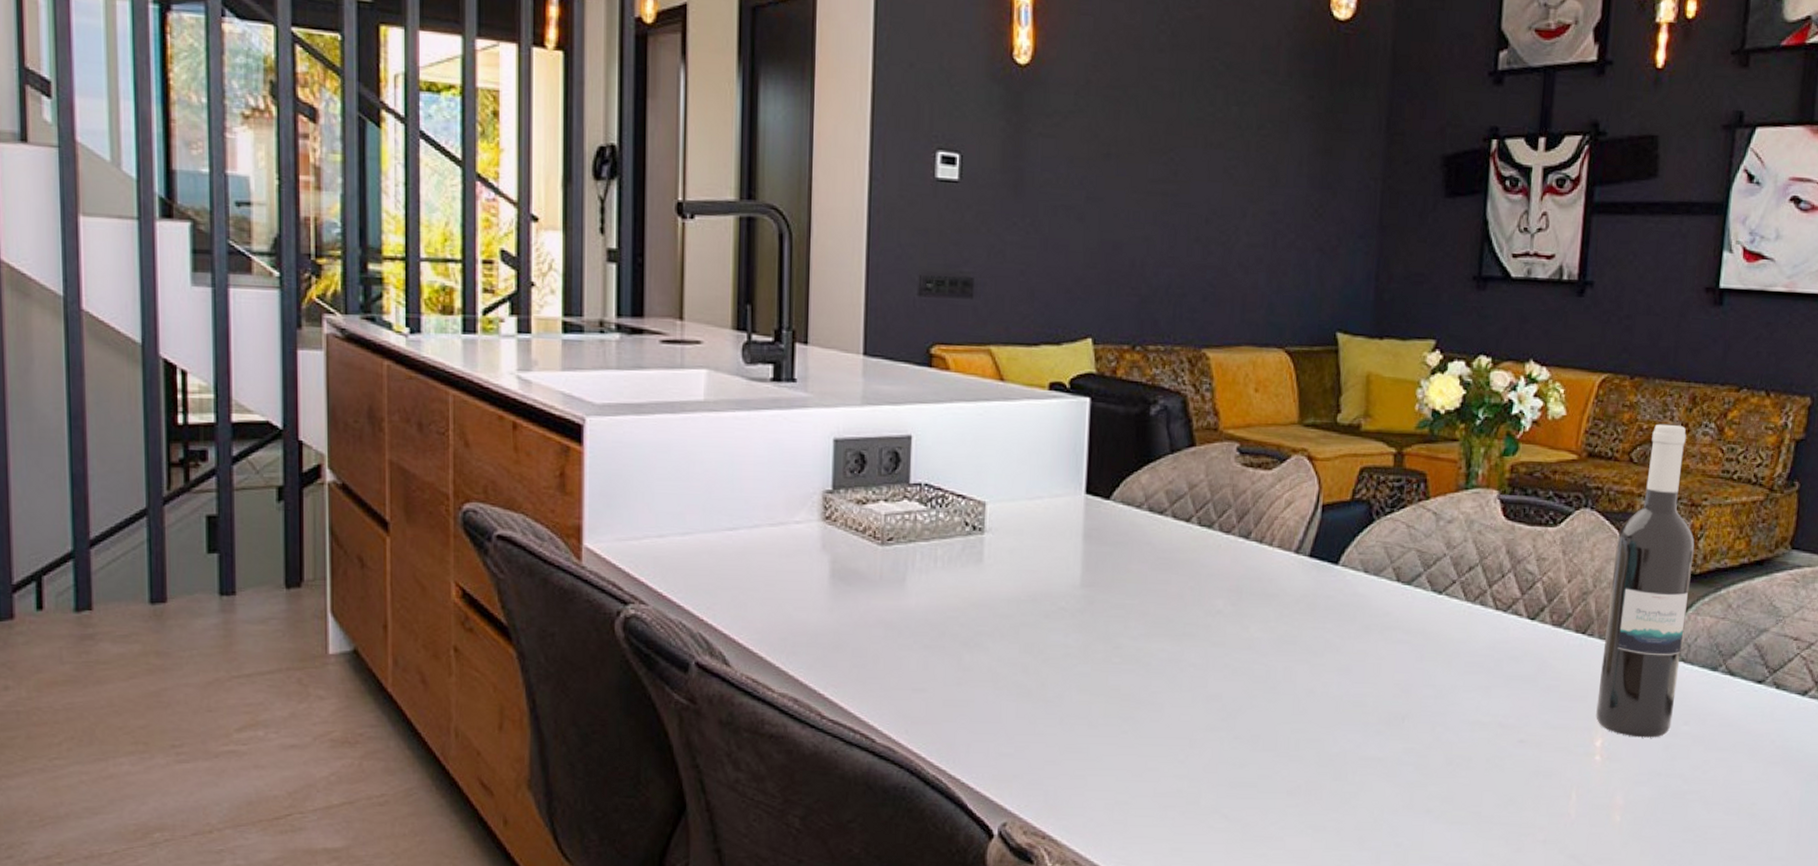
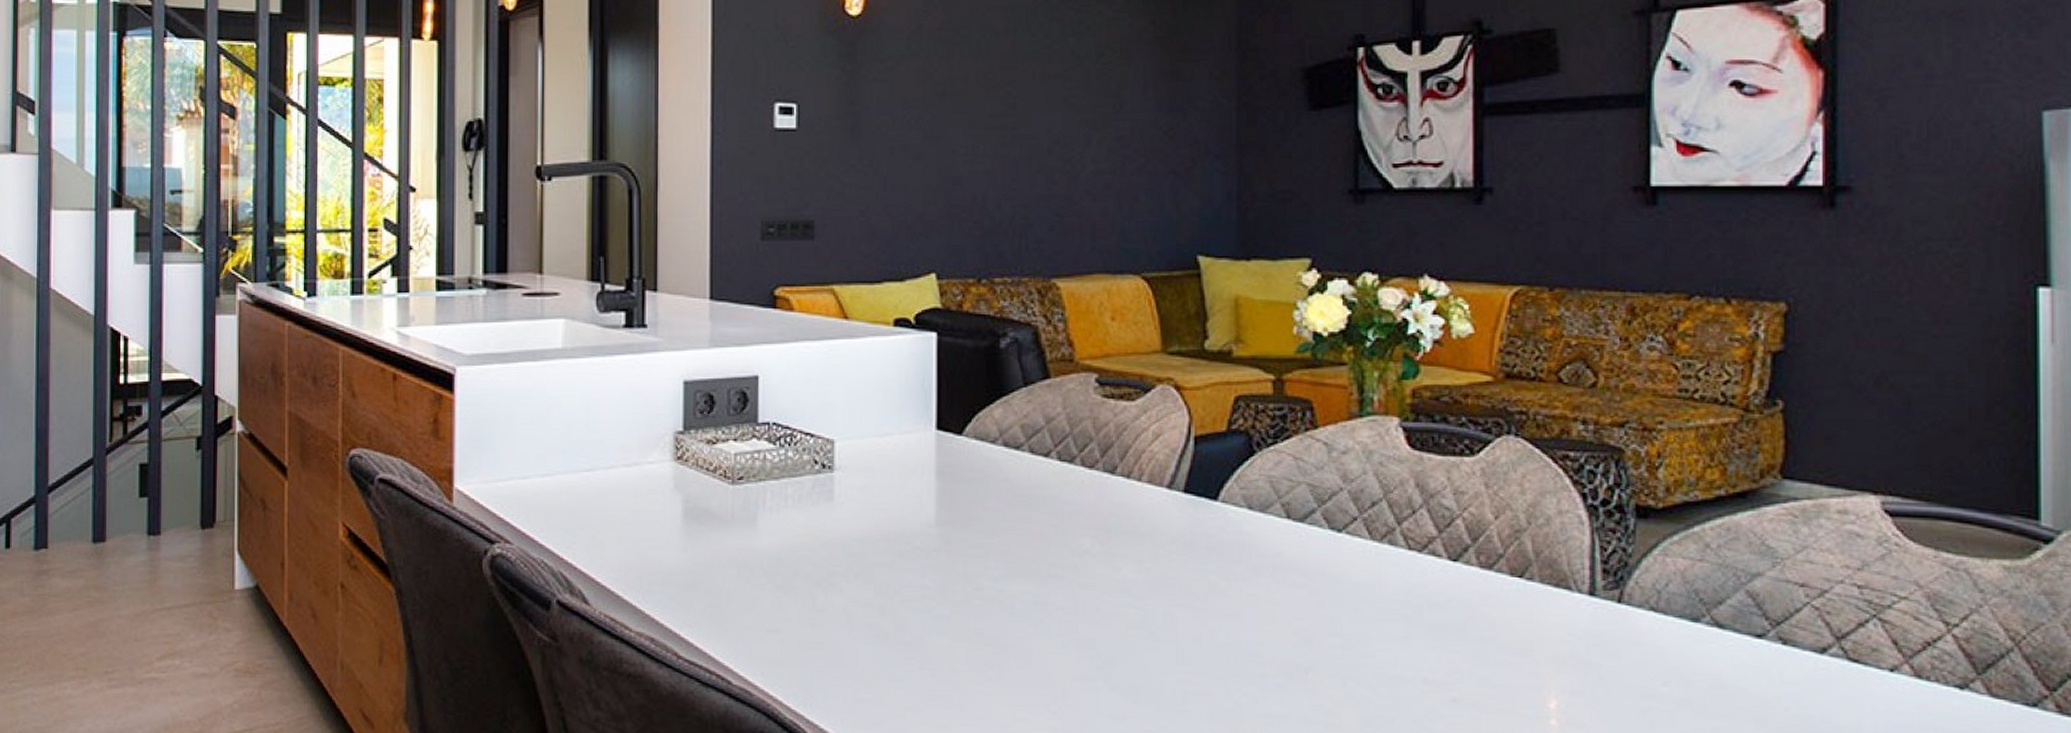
wine bottle: present [1596,423,1695,738] -> none [1546,339,1653,701]

